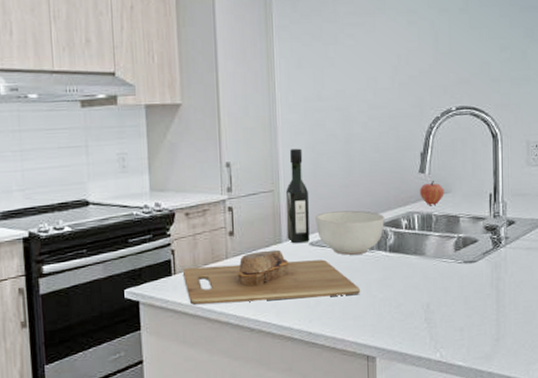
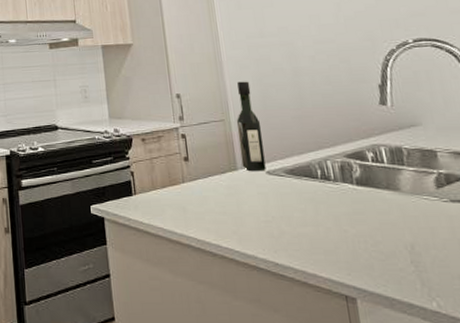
cutting board: present [183,249,360,305] -> none [143,176,328,227]
bowl: present [315,210,385,255] -> none [270,141,347,186]
fruit: present [419,180,444,205] -> none [382,112,414,138]

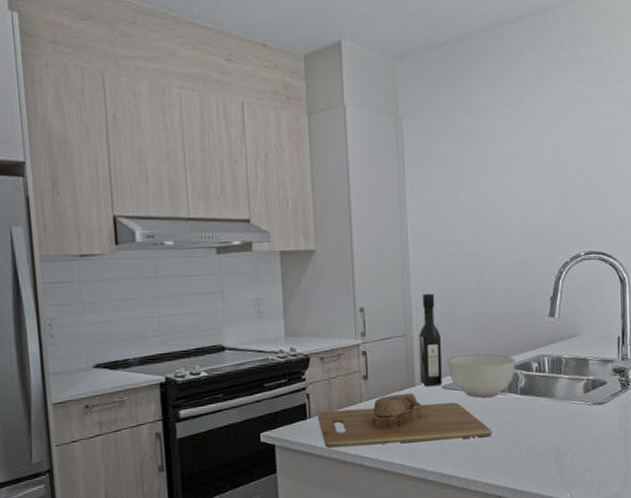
cutting board: none [143,176,328,227] -> present [318,392,492,448]
bowl: none [270,141,347,186] -> present [448,354,516,398]

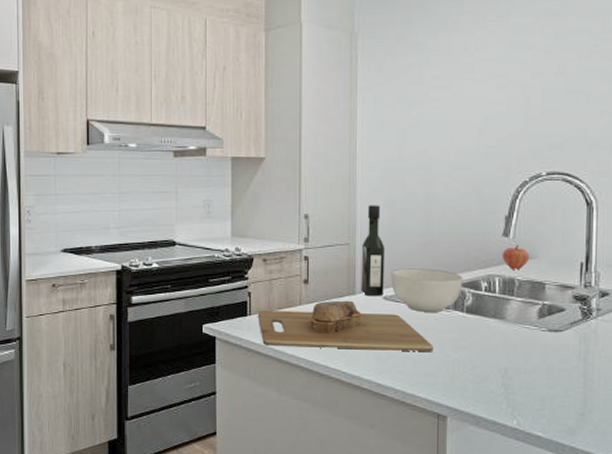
fruit: none [549,323,574,349] -> present [501,244,530,270]

